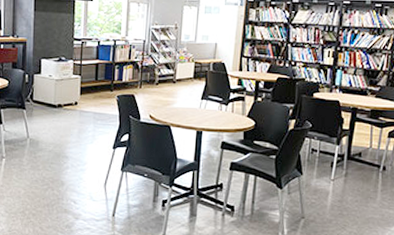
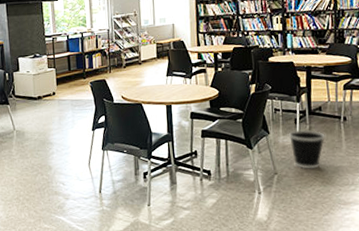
wastebasket: none [323,174,361,217] -> present [289,129,325,169]

